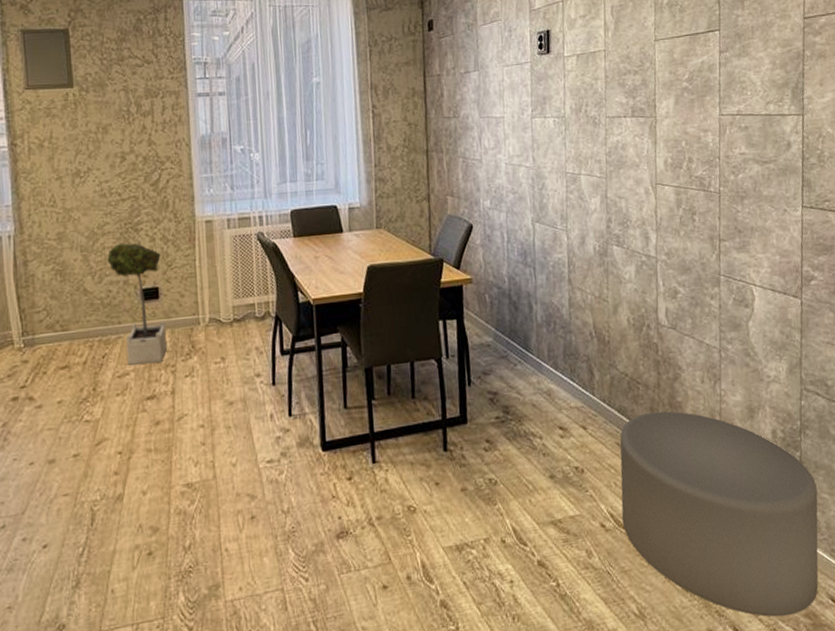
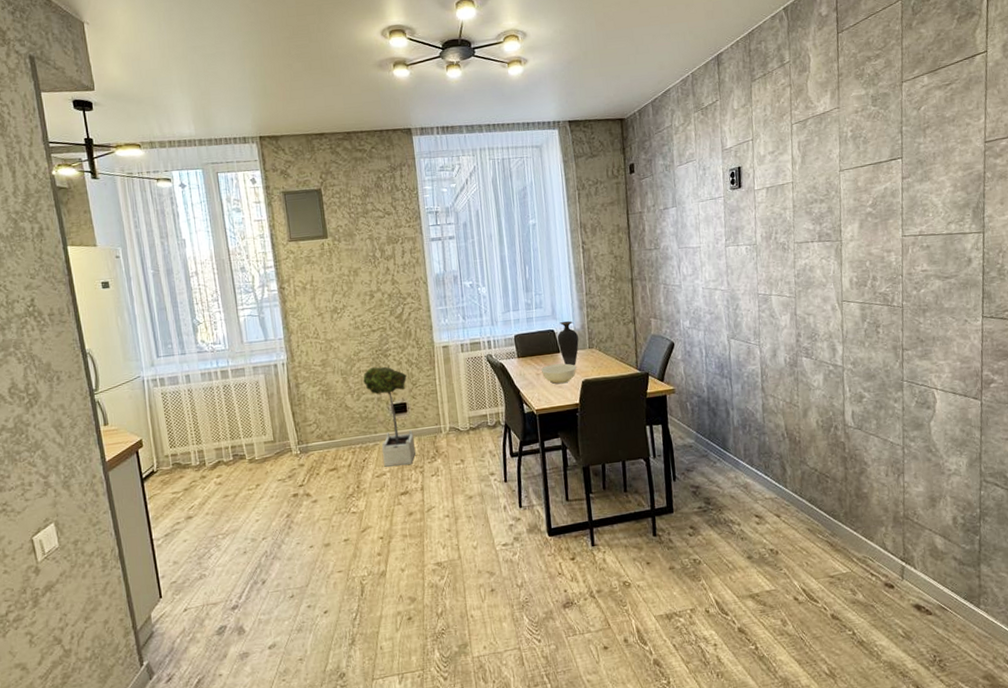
bowl: none [320,245,362,270] -> present [540,363,577,385]
vase: none [340,196,365,249] -> present [557,321,579,366]
pouf: present [620,411,819,617] -> none [810,501,997,678]

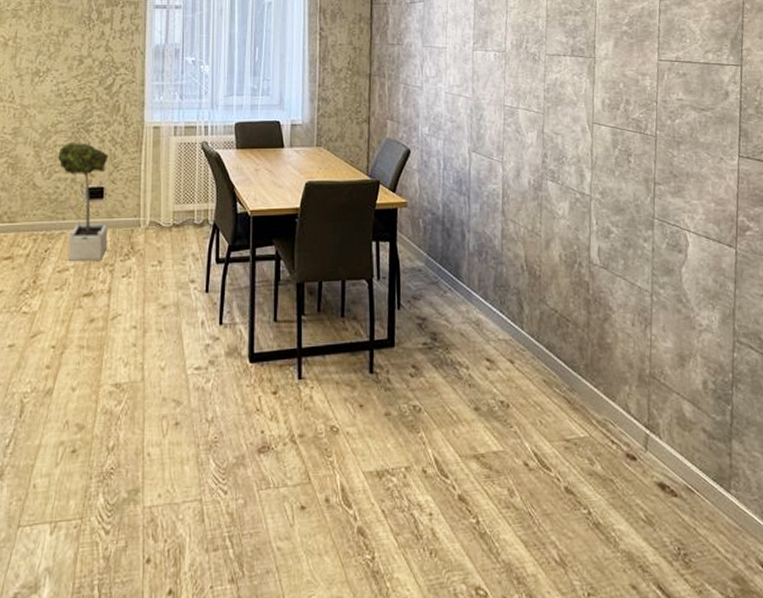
bowl: present [540,363,577,385] -> none [260,160,301,184]
vase: present [557,321,579,366] -> none [282,114,306,164]

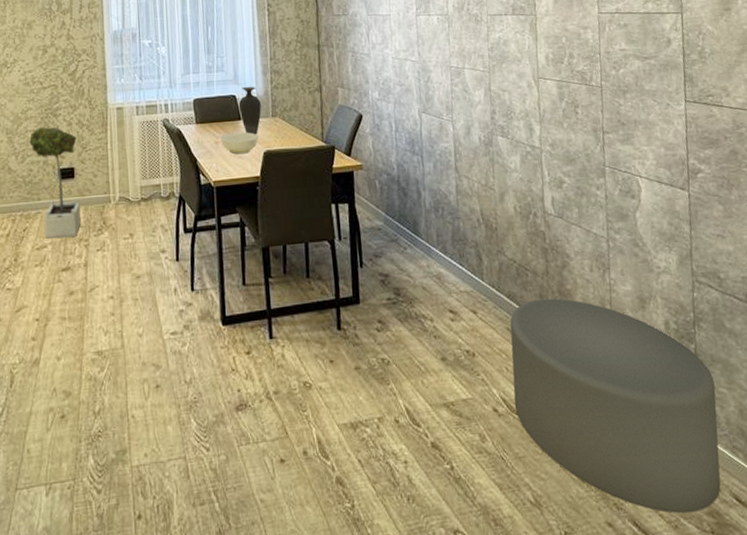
bowl: none [260,160,301,184] -> present [220,132,259,155]
vase: none [282,114,306,164] -> present [238,87,262,135]
pouf: none [546,351,749,579] -> present [510,298,721,514]

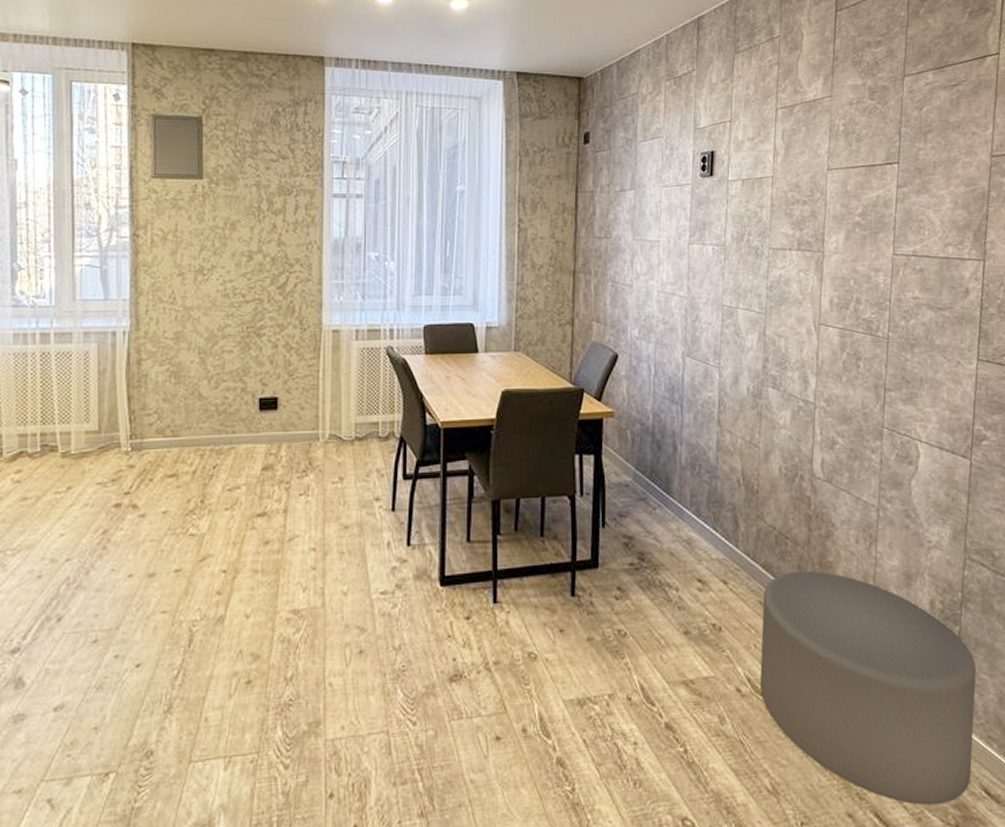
potted tree: present [29,127,82,239] -> none [226,348,283,478]
bowl: present [220,132,259,155] -> none [452,367,497,392]
vase: present [238,87,262,135] -> none [476,315,502,371]

